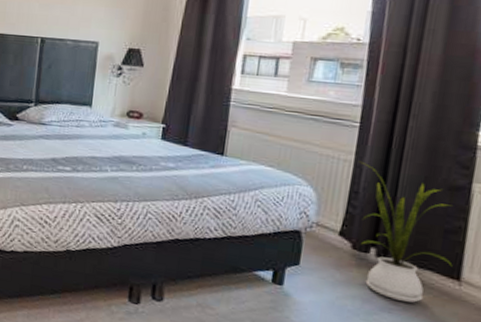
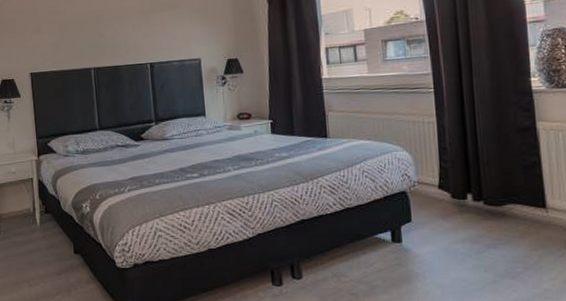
house plant: present [359,161,453,303] -> none [440,121,537,236]

